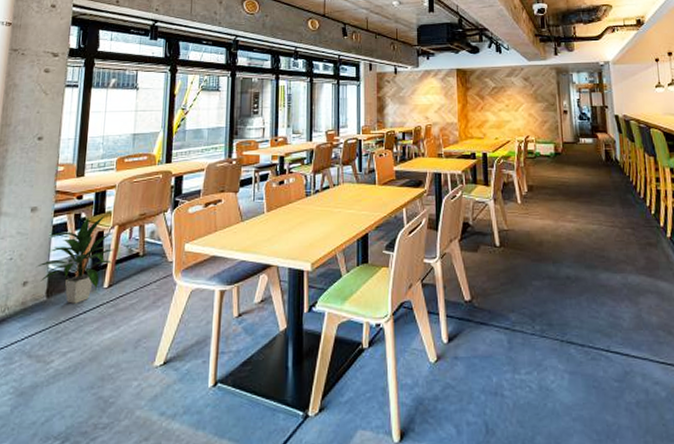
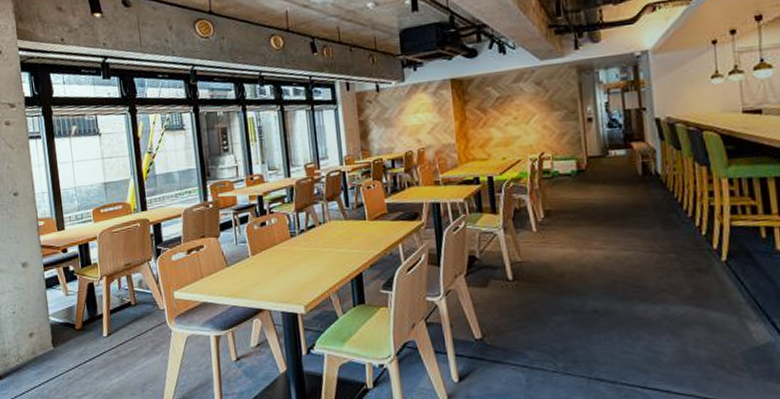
indoor plant: present [35,215,114,304] -> none [37,267,109,352]

